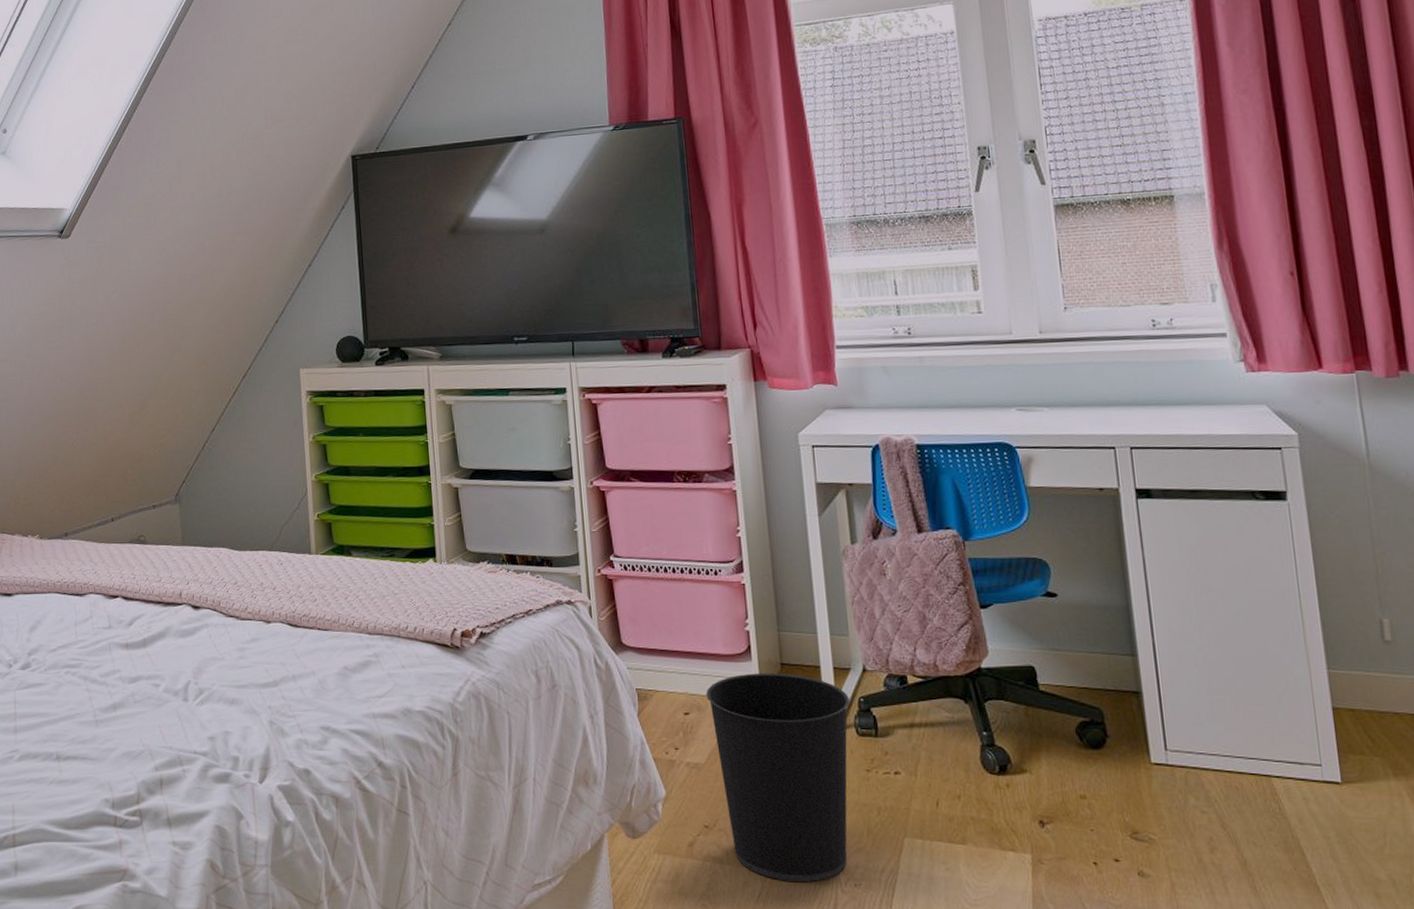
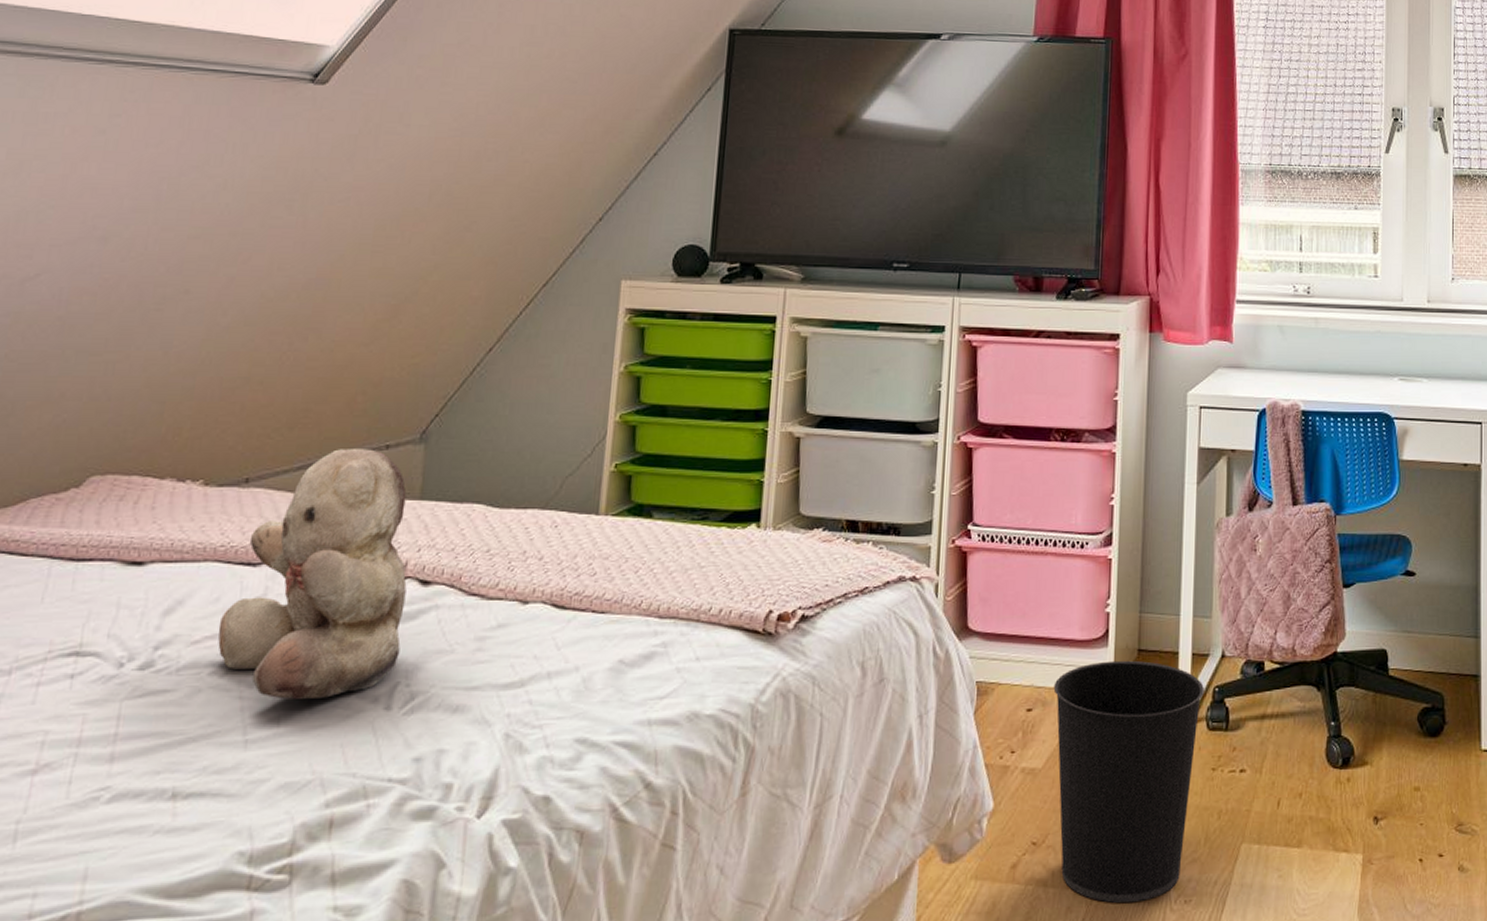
teddy bear: none [65,508,187,692] -> present [218,447,407,699]

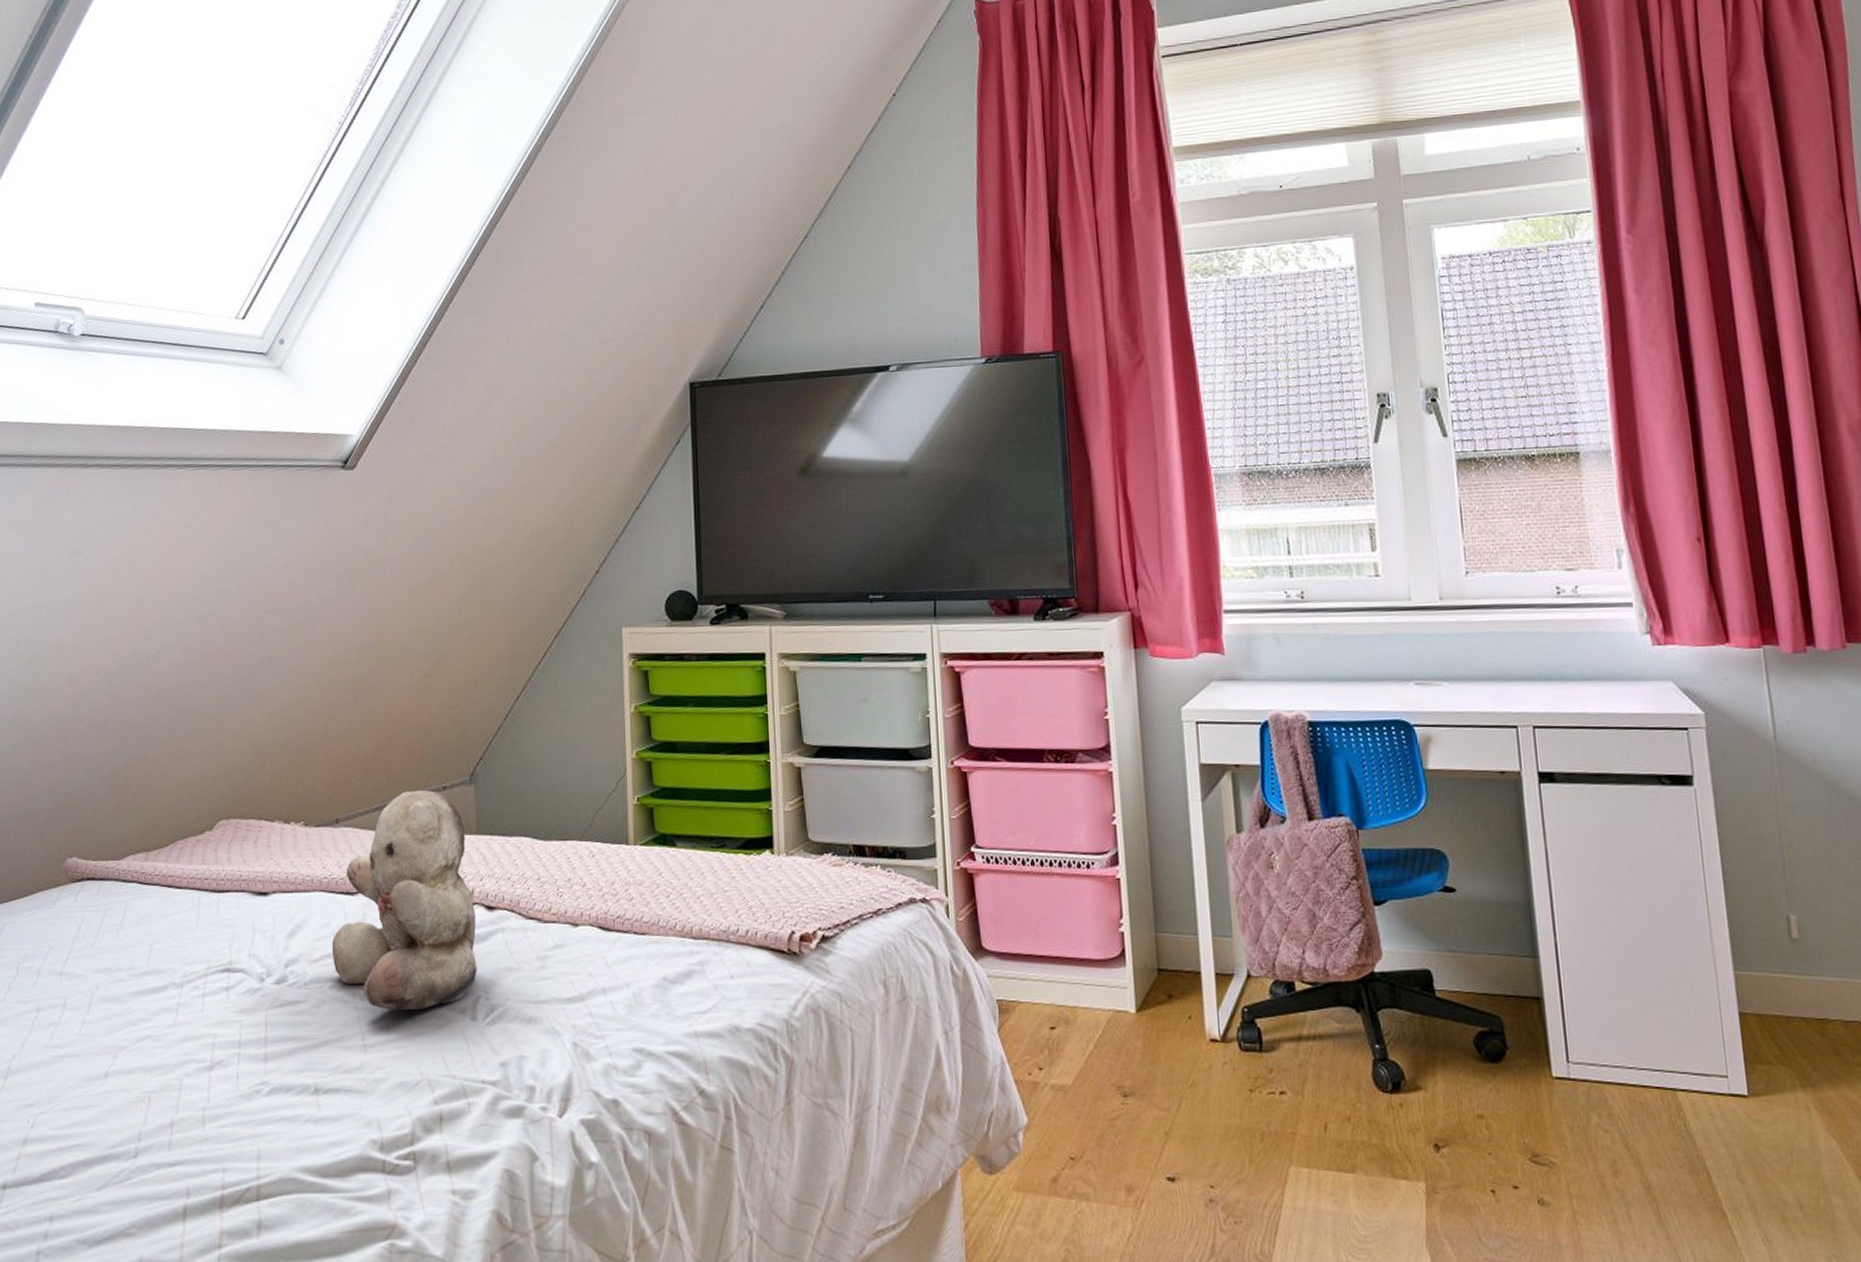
wastebasket: present [1053,660,1204,904] -> none [1074,979,1232,1221]

